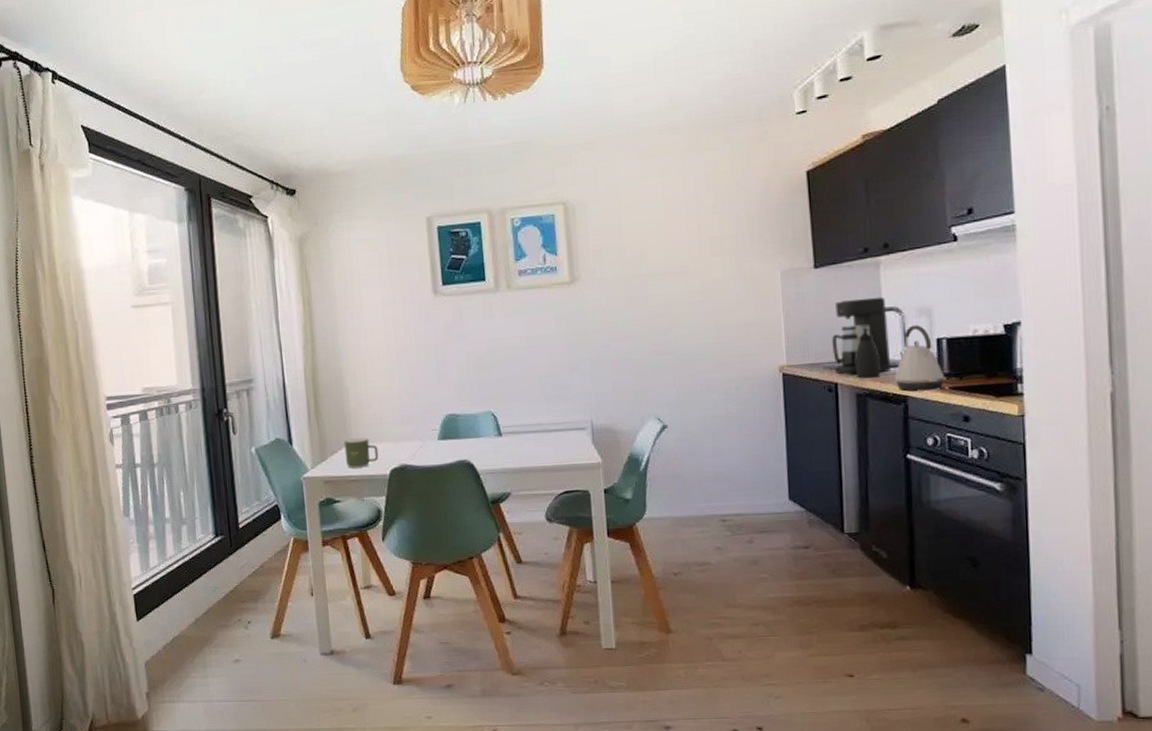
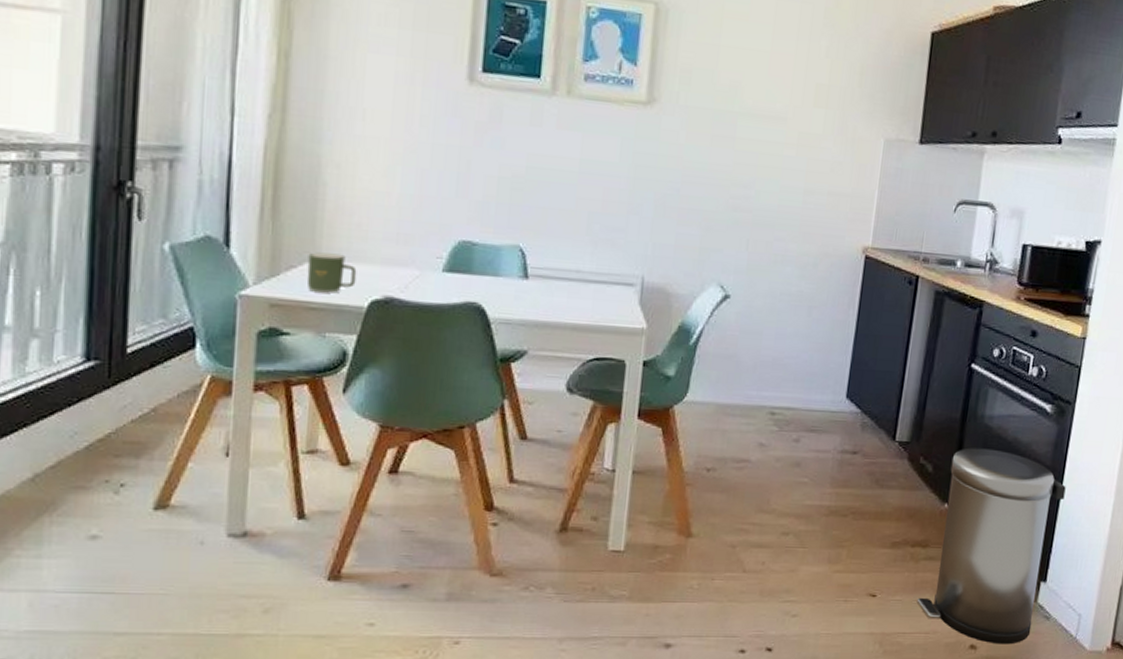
coffee maker: present [832,296,892,375] -> none [918,185,982,272]
soap dispenser: present [855,327,881,379] -> none [939,219,965,277]
kettle: present [895,325,945,392] -> none [975,226,1023,299]
pedal bin: none [896,531,1035,718] -> present [916,448,1066,645]

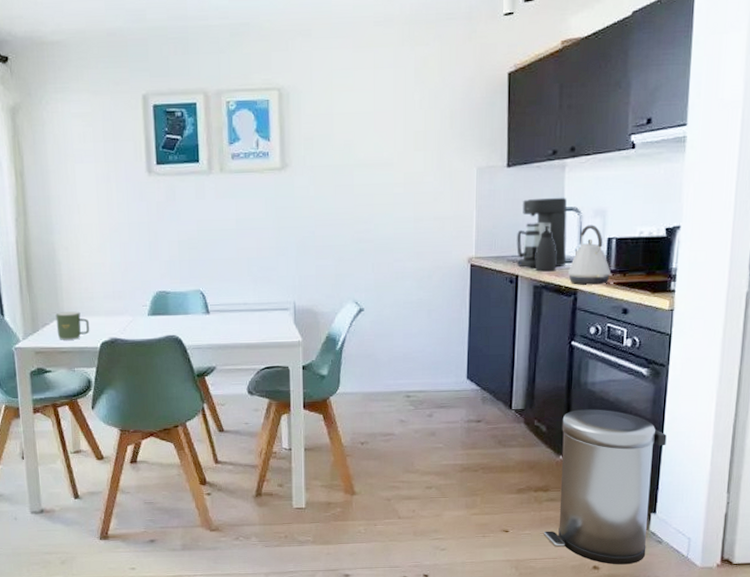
coffee maker: none [918,185,982,272] -> present [516,197,567,268]
soap dispenser: none [939,219,965,277] -> present [535,225,557,272]
kettle: none [975,226,1023,299] -> present [568,225,612,286]

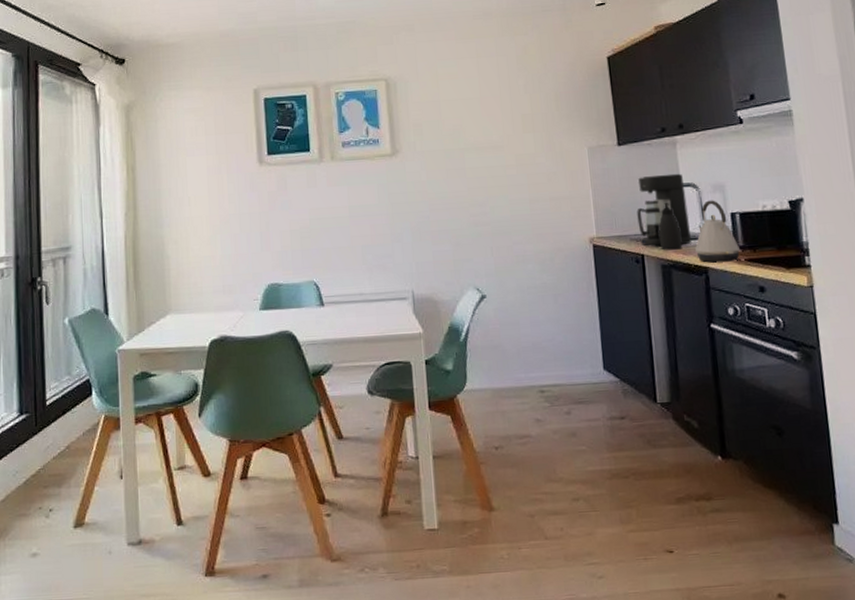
mug: present [55,311,90,340] -> none [162,308,198,340]
pedal bin: present [543,409,667,565] -> none [713,399,837,592]

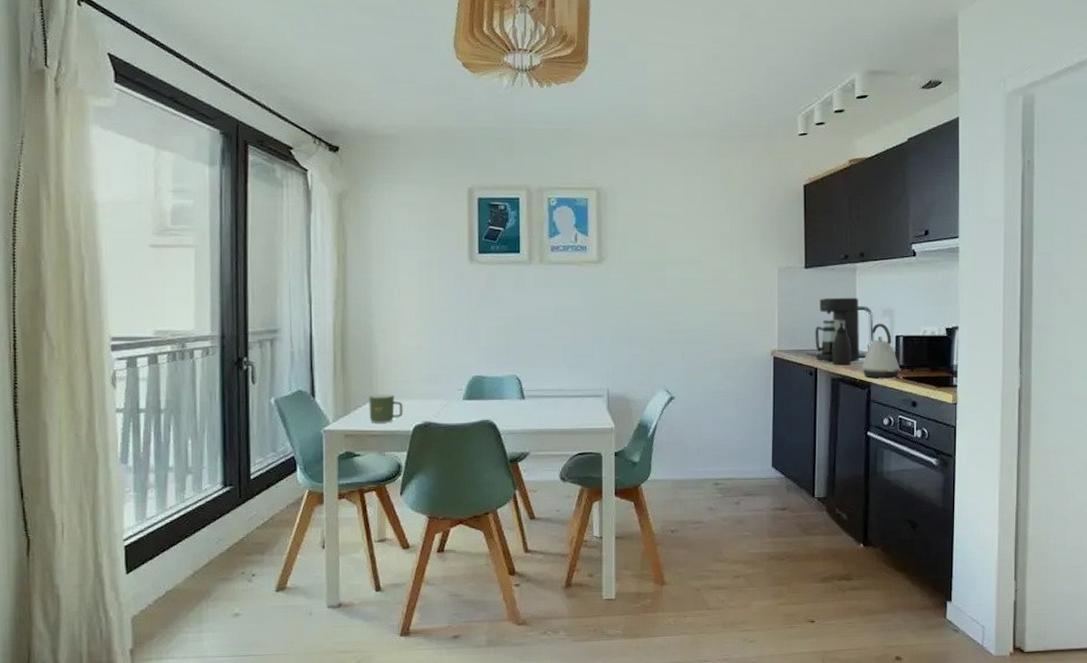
mug: none [162,308,198,340] -> present [369,394,403,423]

